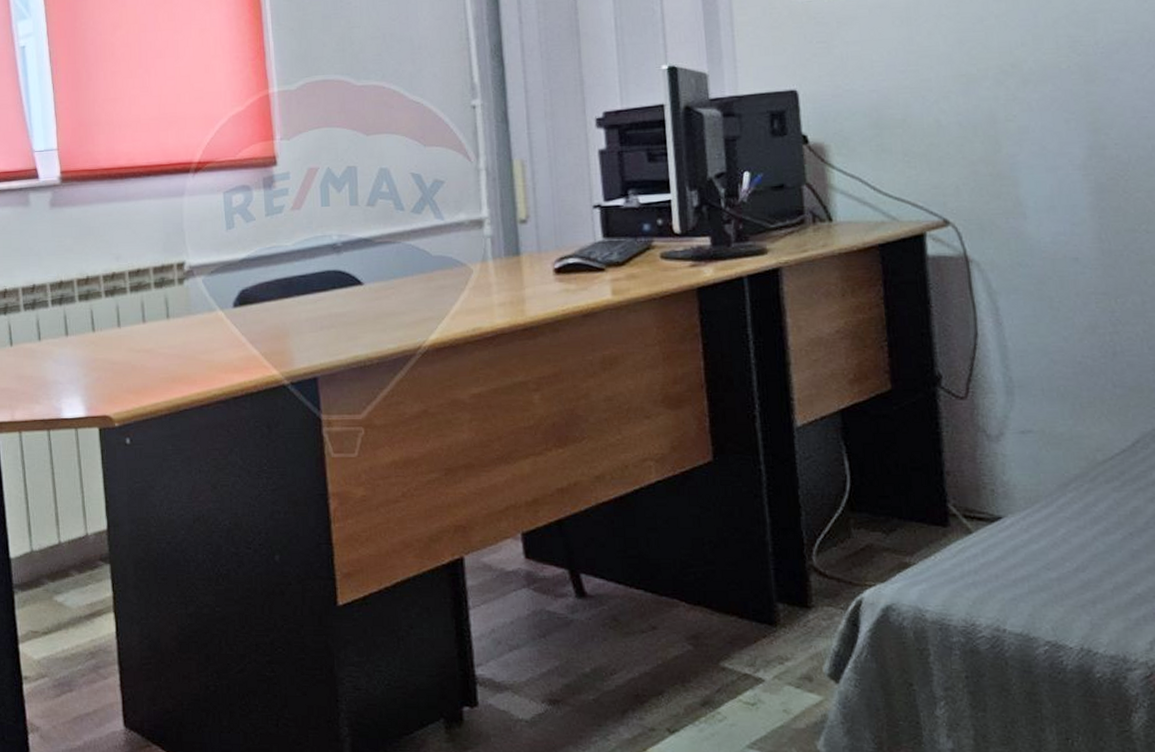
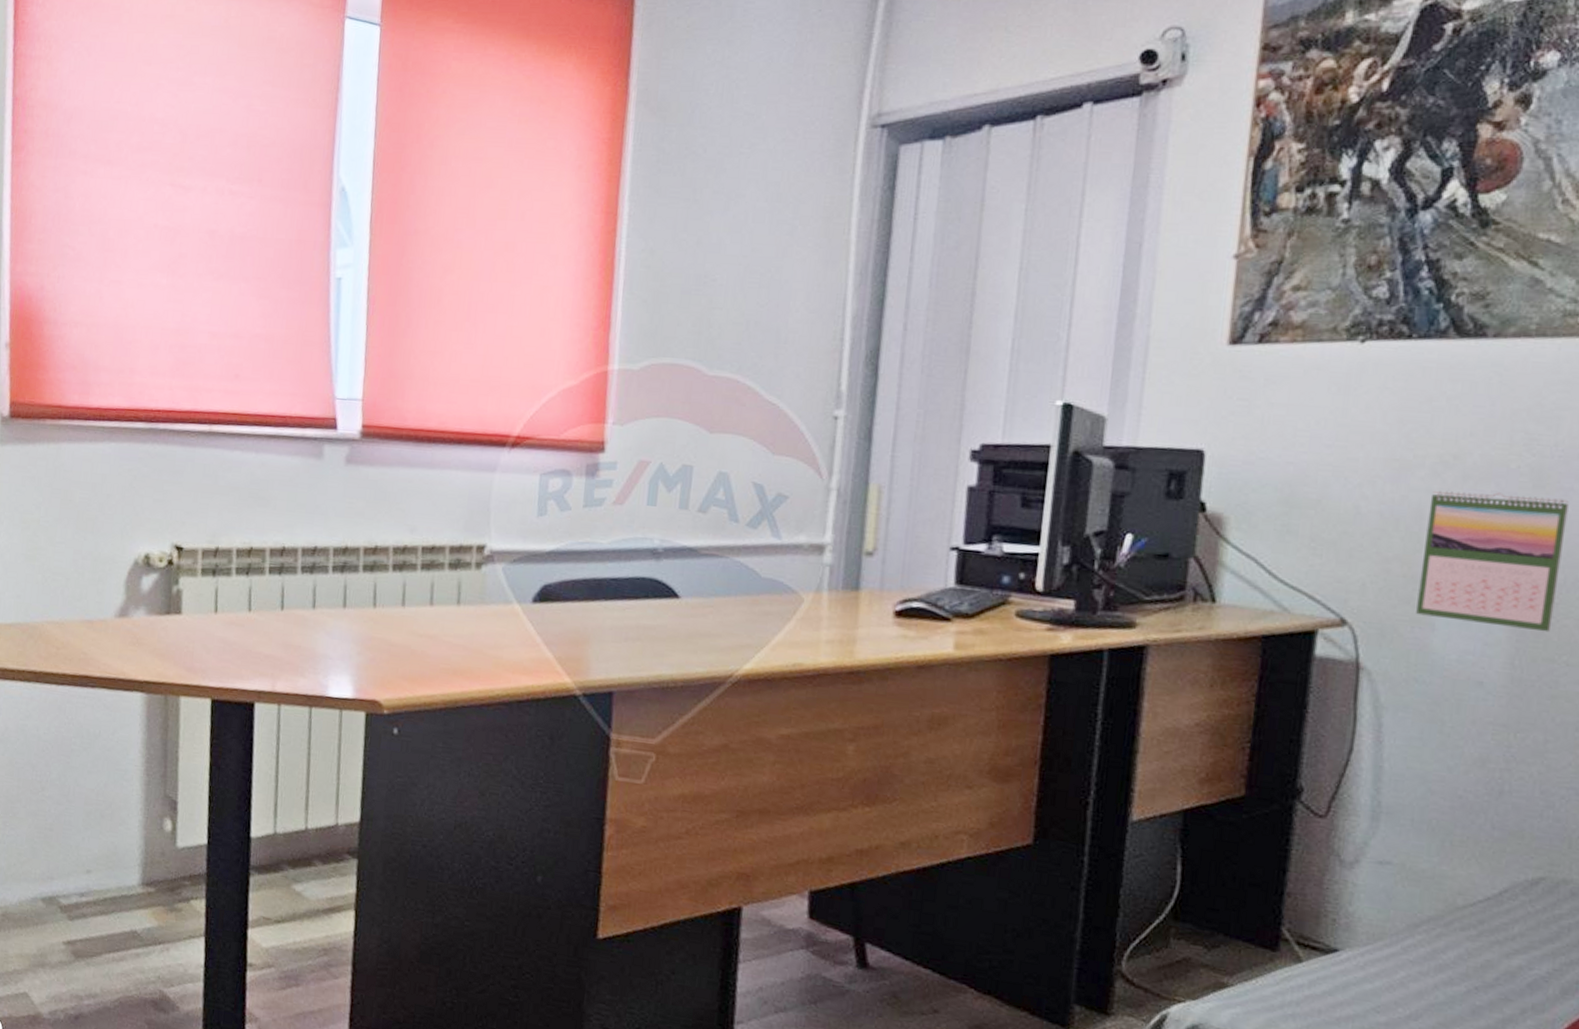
calendar: none [999,89,1127,207] -> present [1416,490,1569,633]

